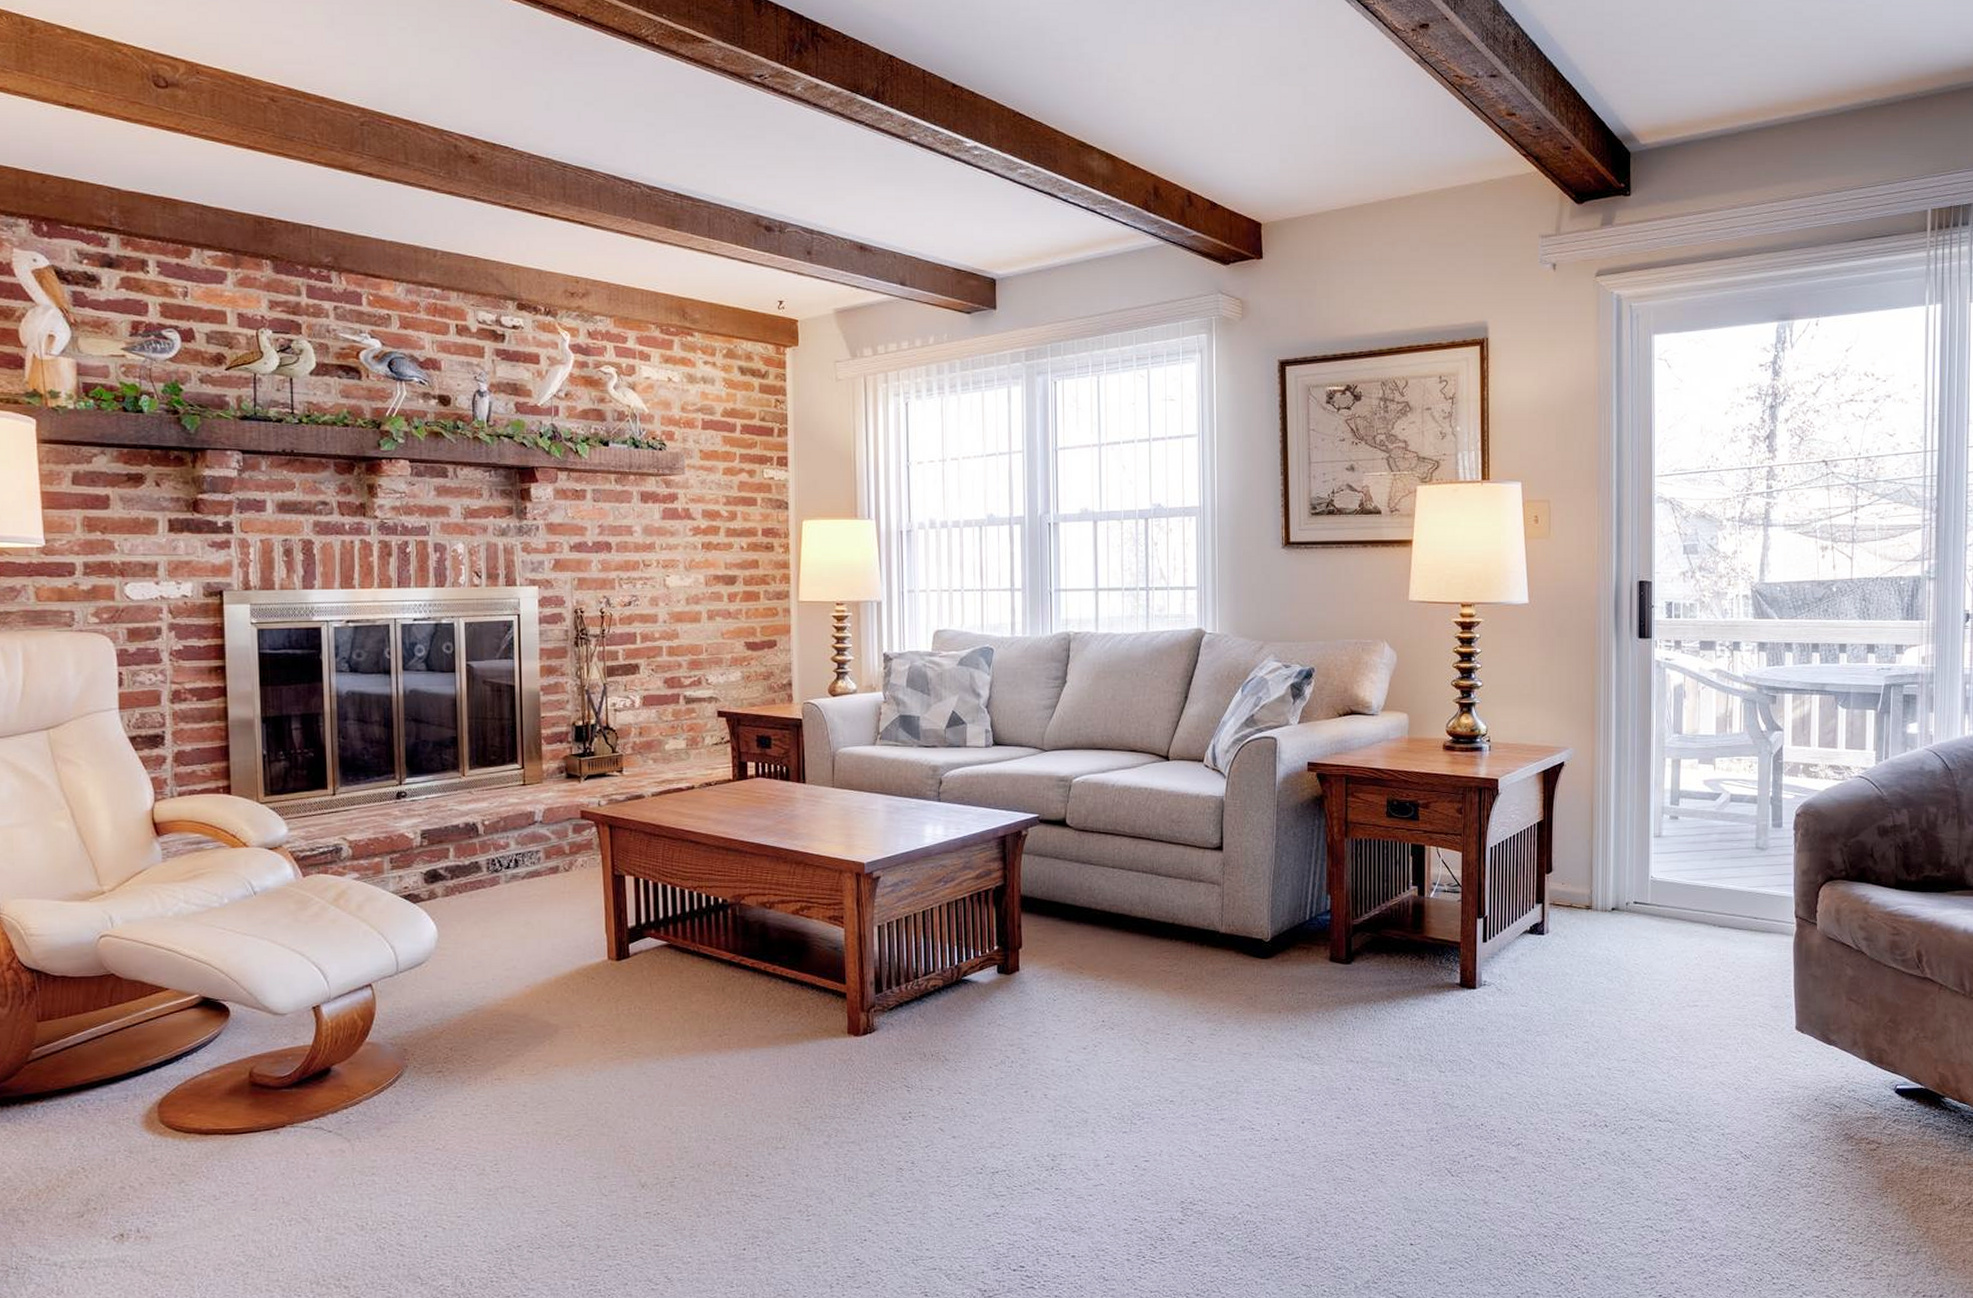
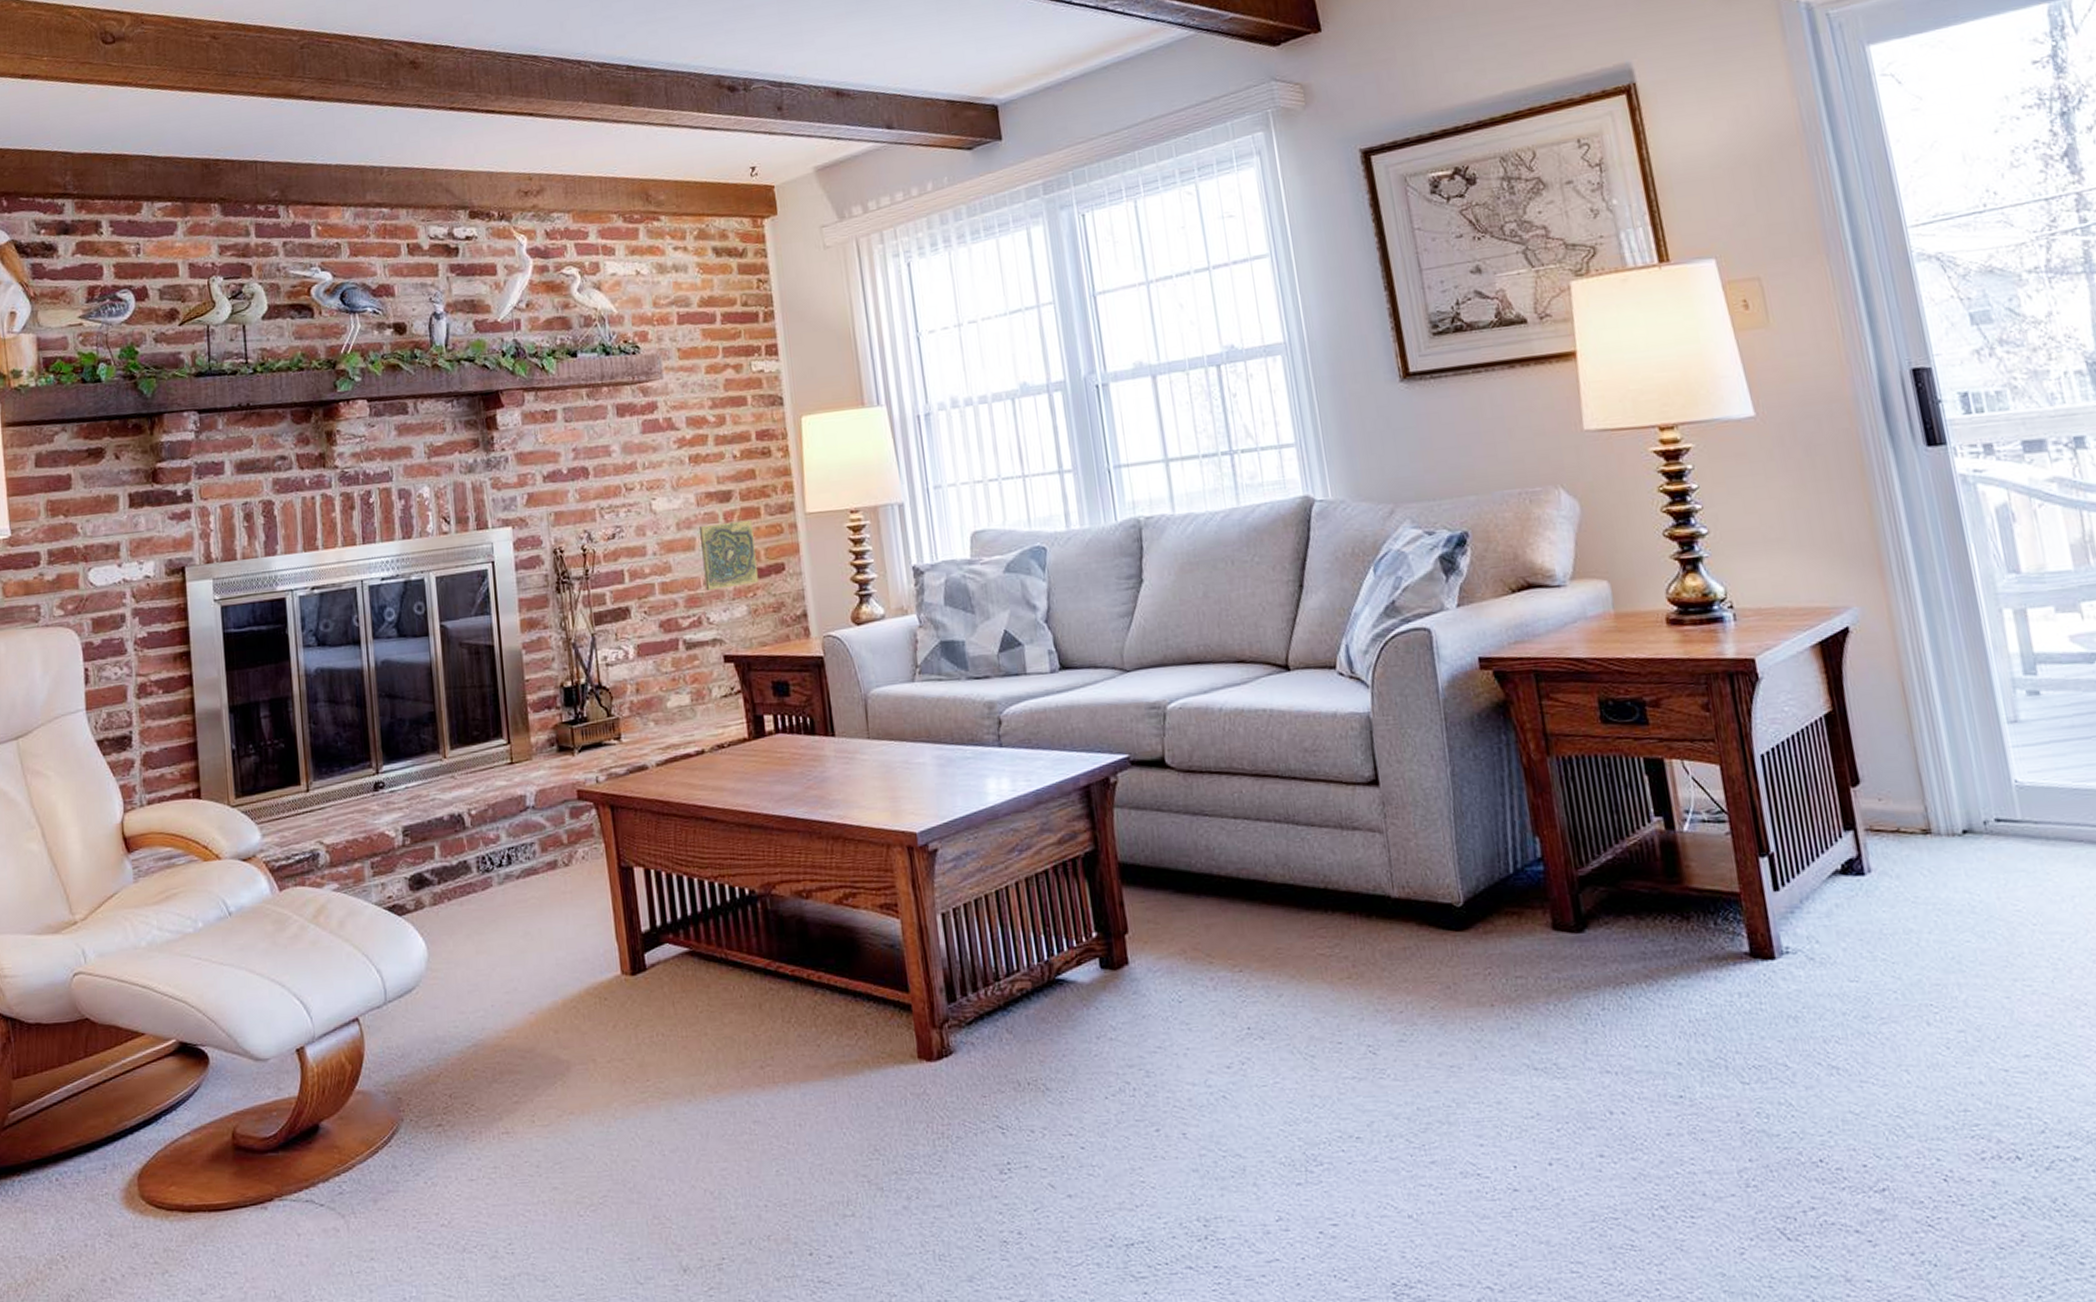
decorative tile: none [706,602,754,656] -> present [700,519,760,590]

